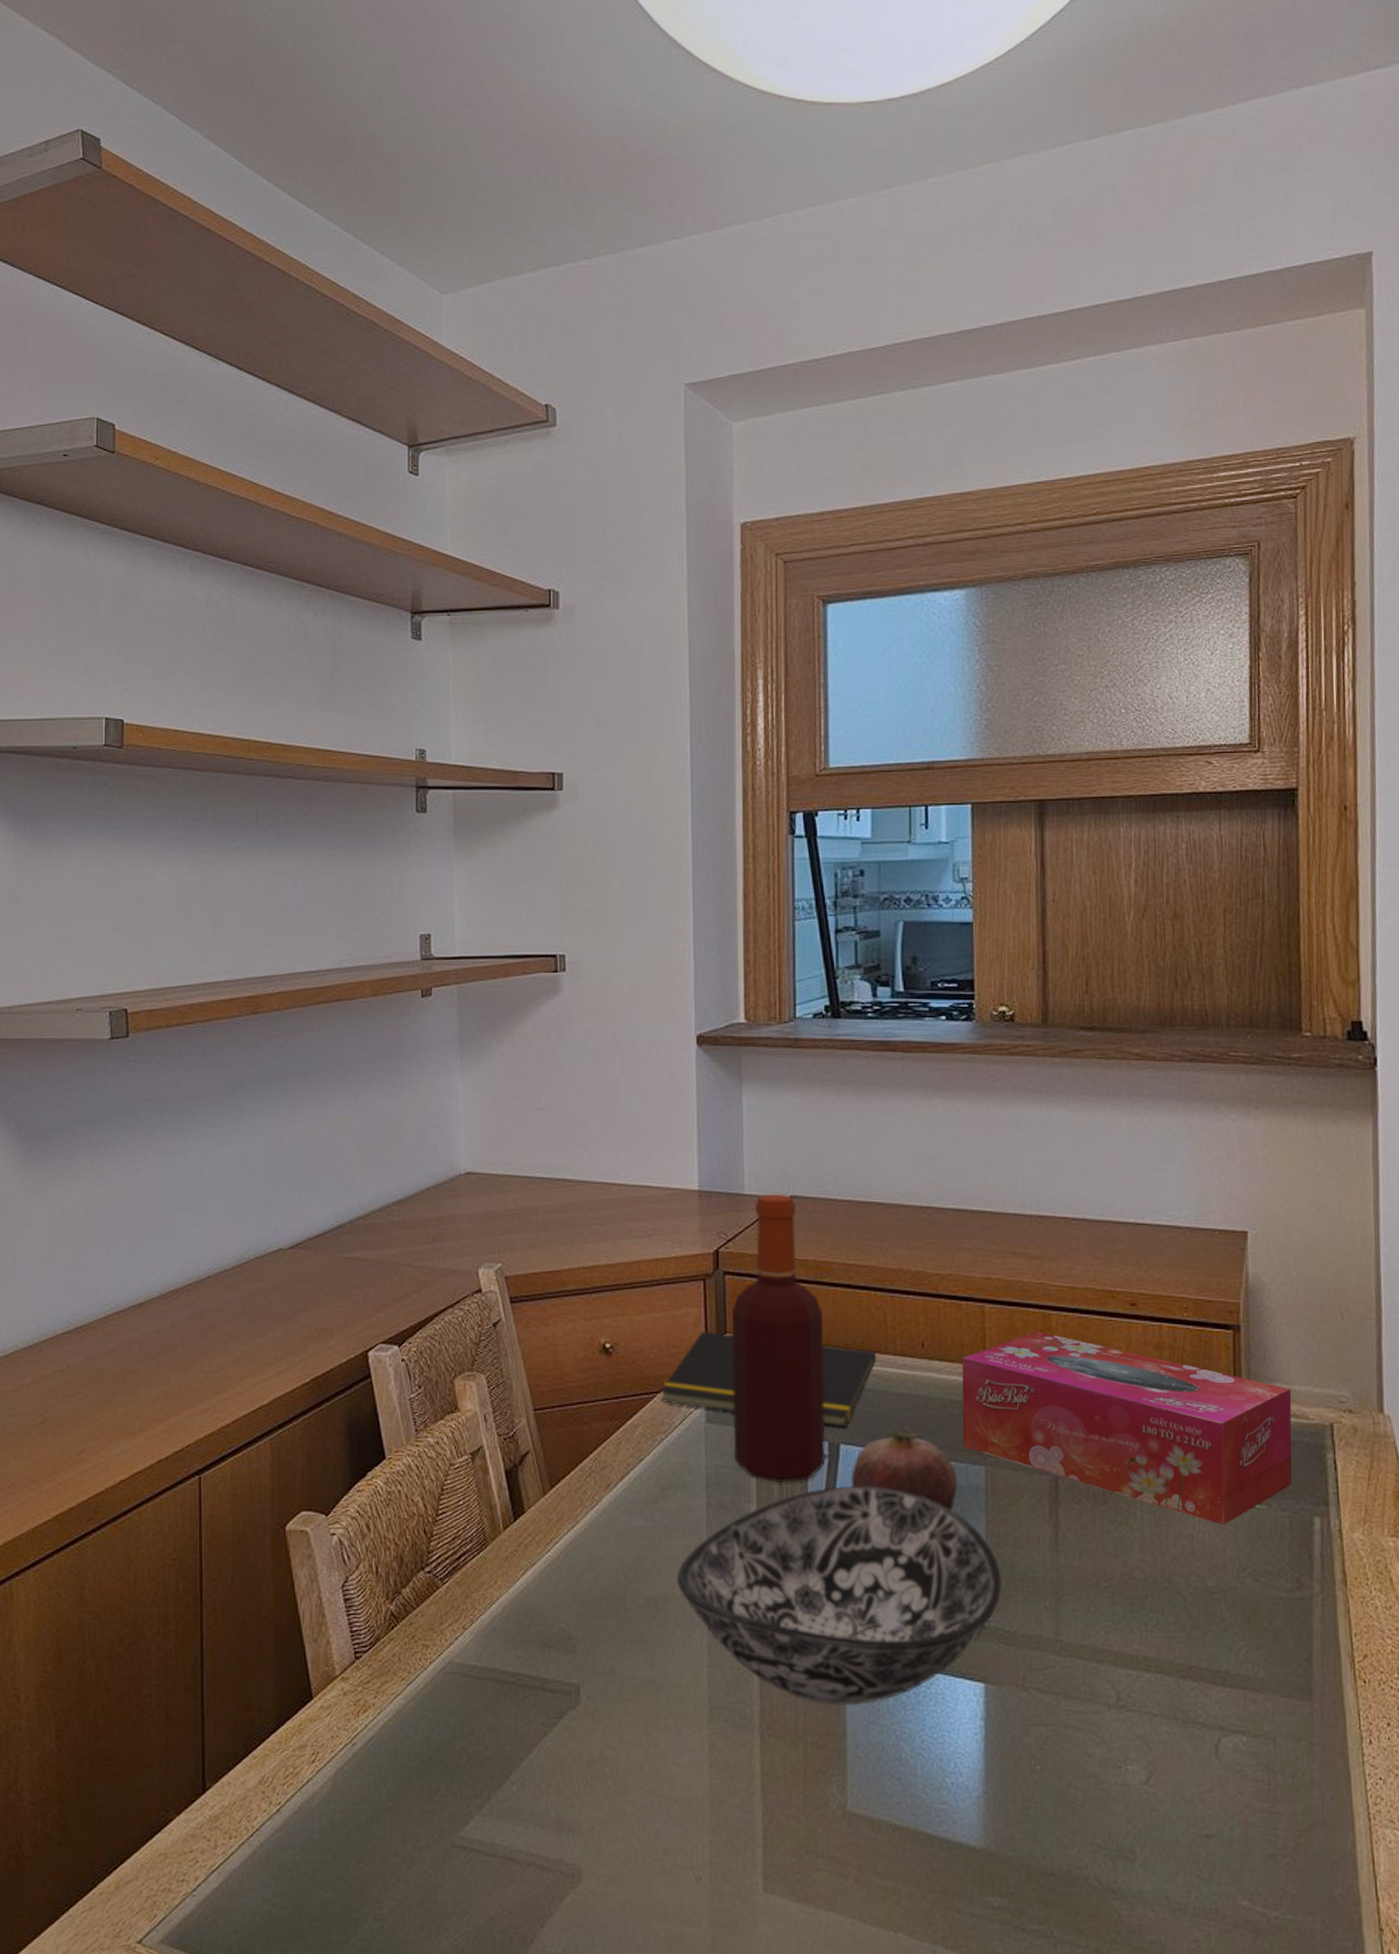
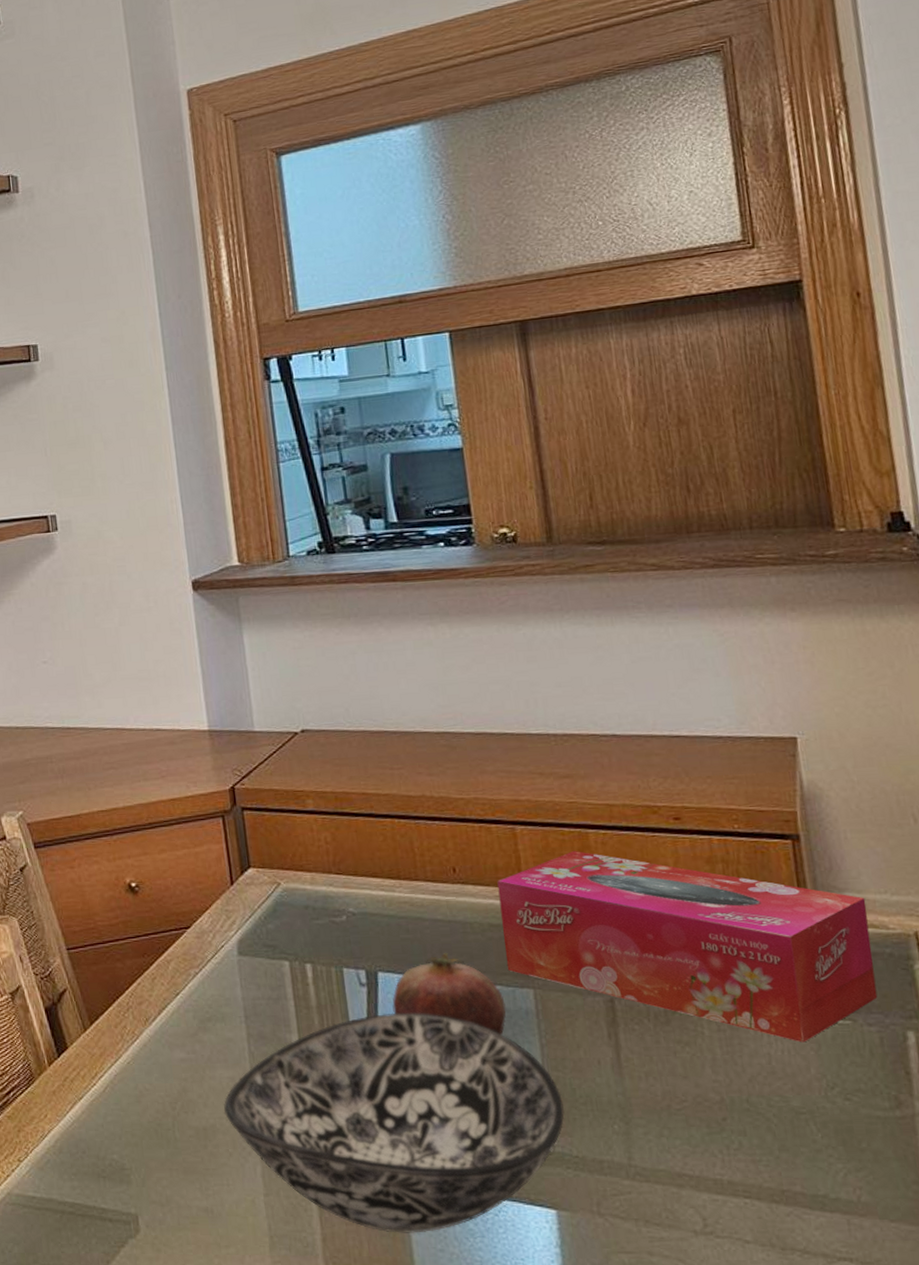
notepad: present [660,1331,877,1427] -> none [189,866,408,955]
bottle: present [732,1193,825,1482] -> none [254,728,364,1012]

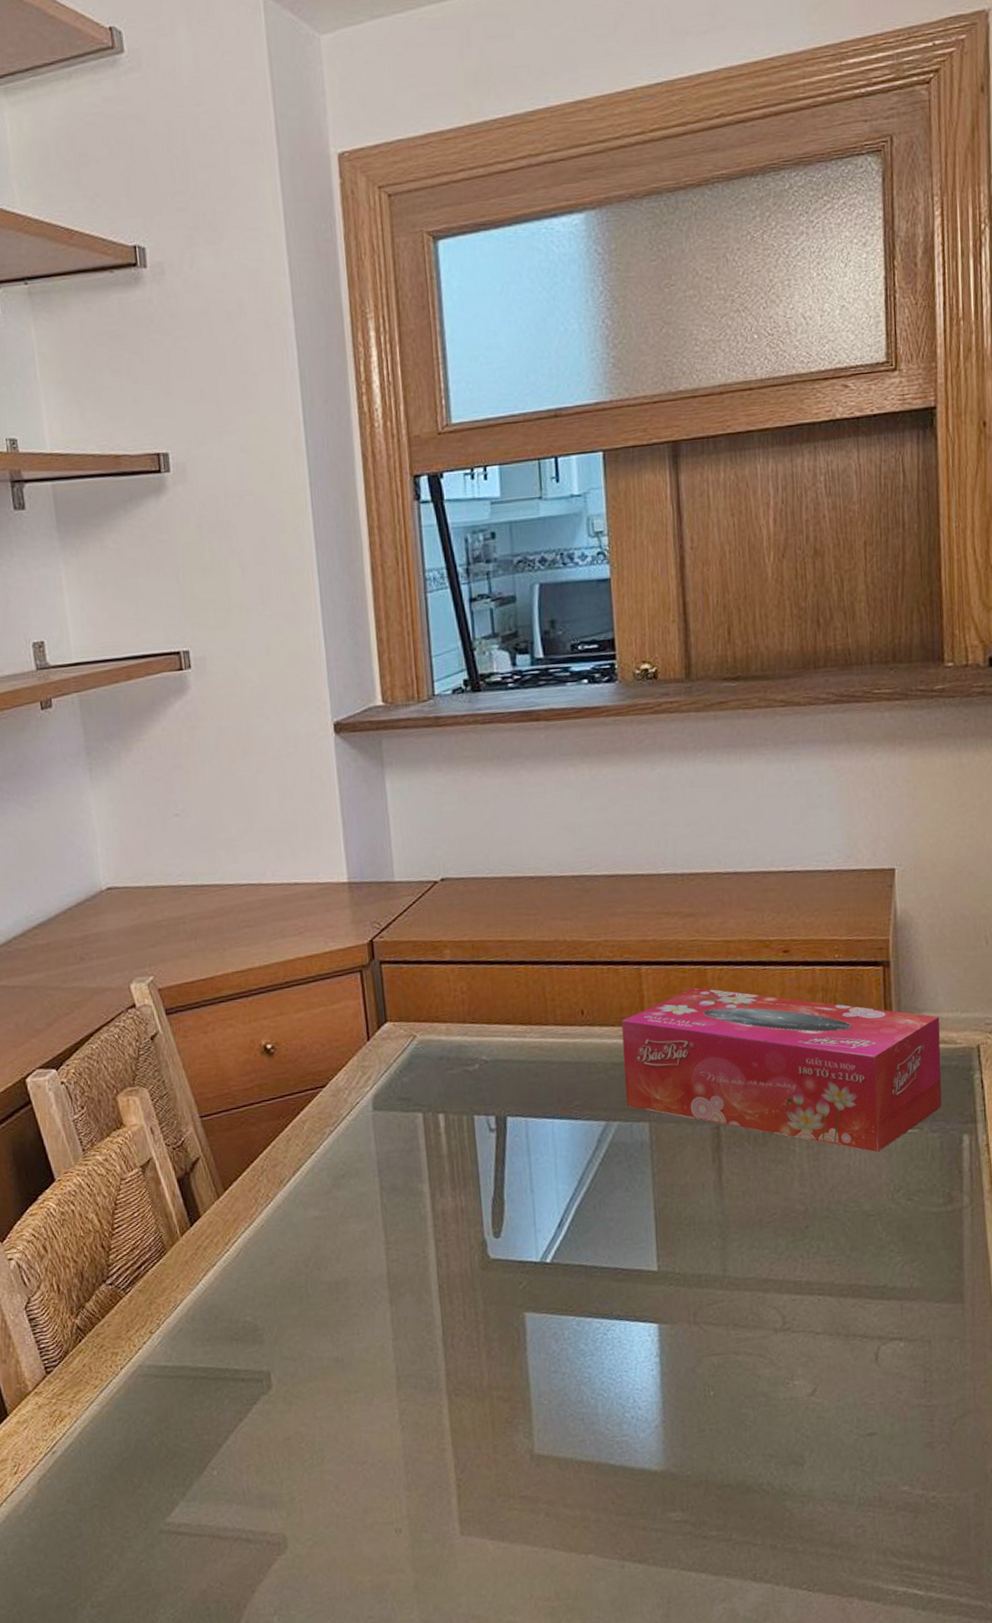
bowl: present [224,1013,565,1233] -> none [356,1153,670,1361]
fruit: present [392,952,506,1036] -> none [519,1093,624,1169]

